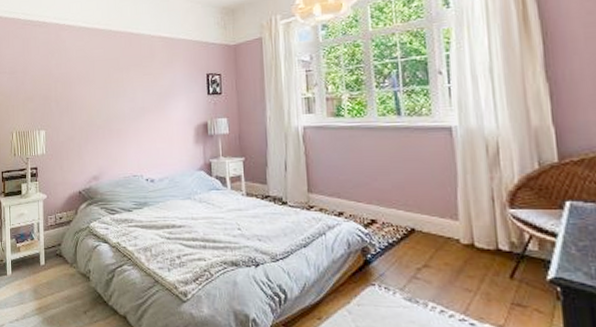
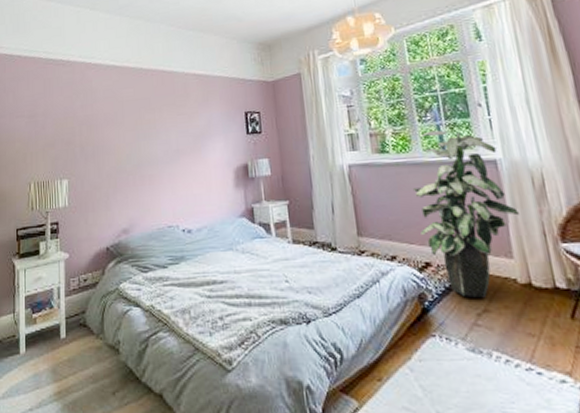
indoor plant: none [364,96,469,255] -> present [412,130,519,299]

